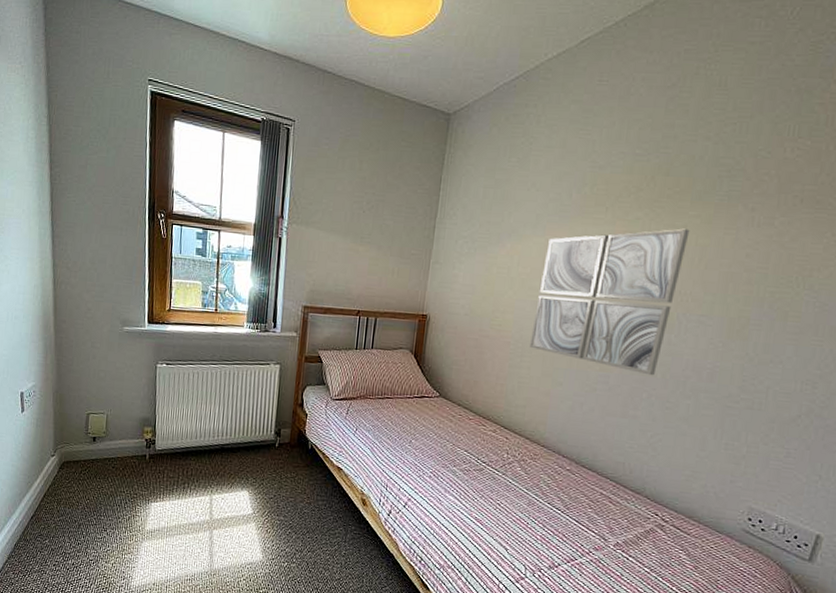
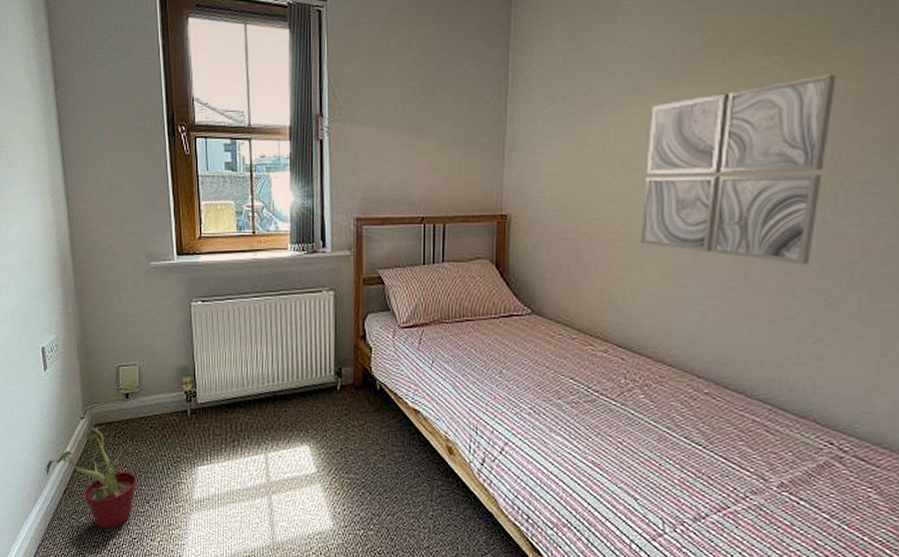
potted plant: none [13,462,101,551] -> present [41,425,140,529]

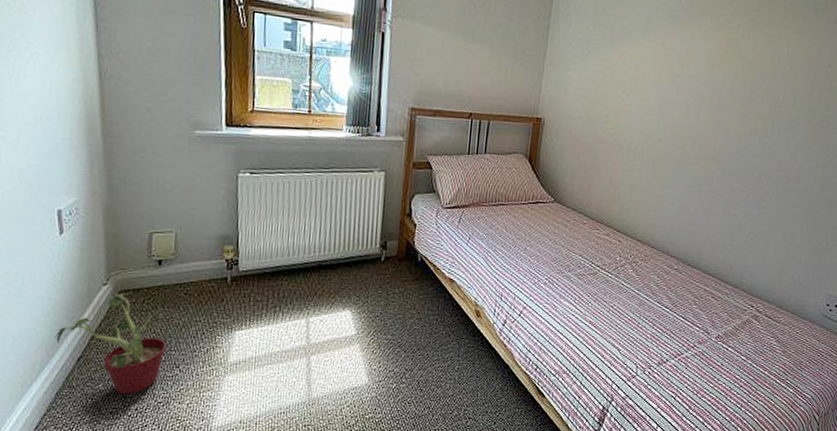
wall art: present [641,74,837,265] -> none [641,37,783,177]

